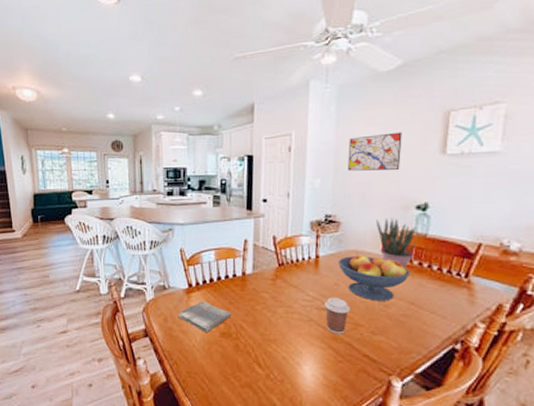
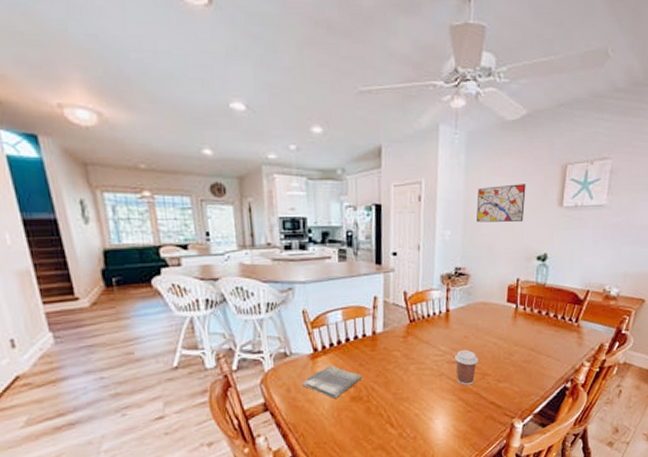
fruit bowl: present [338,255,410,301] -> none [467,306,530,350]
potted plant: present [376,218,418,268] -> none [502,269,538,317]

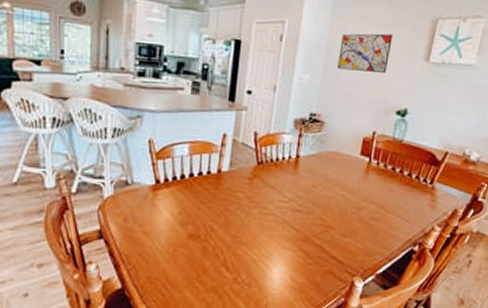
dish towel: present [303,365,363,400] -> none [141,200,203,235]
coffee cup: present [455,350,478,386] -> none [299,200,324,236]

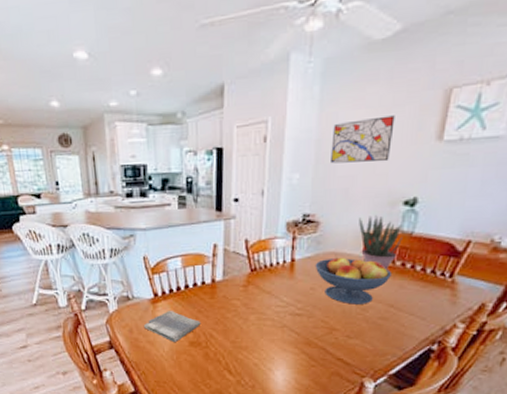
dish towel: none [141,200,203,235] -> present [144,311,201,343]
fruit bowl: none [317,157,383,204] -> present [315,257,391,305]
potted plant: none [358,121,394,172] -> present [359,215,403,270]

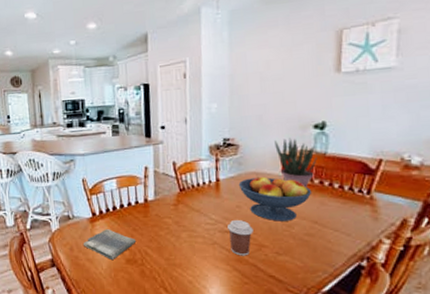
coffee cup: none [299,303,326,339] -> present [228,220,253,256]
wall art: present [331,115,395,164] -> none [242,53,296,94]

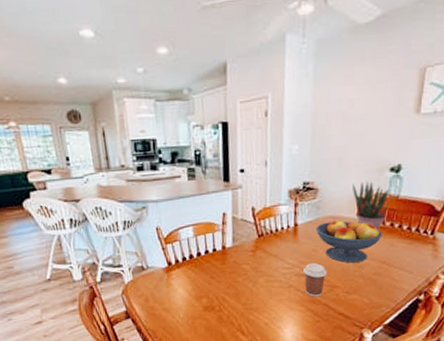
dish towel: present [84,229,137,261] -> none [159,278,214,309]

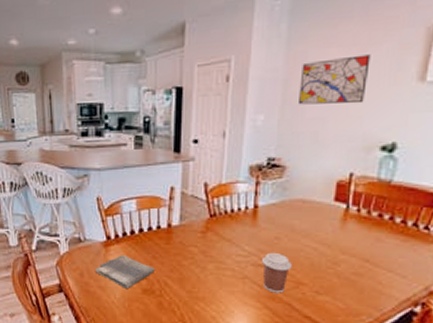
dish towel: none [159,278,214,309] -> present [95,255,156,290]
fruit bowl: present [315,220,382,263] -> none [280,205,366,257]
wall art: none [325,91,379,135] -> present [299,54,371,105]
potted plant: present [353,181,390,230] -> none [330,161,380,220]

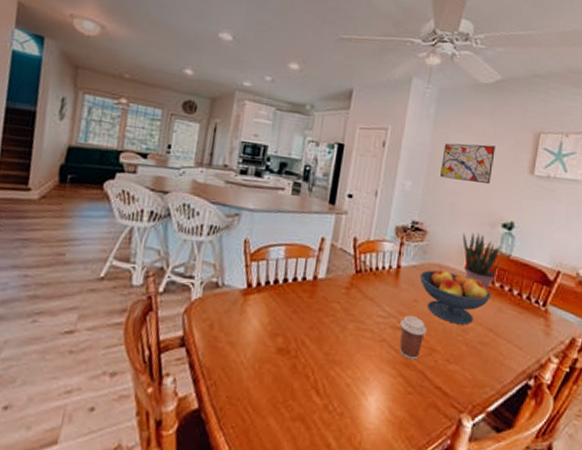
dish towel: present [95,255,156,290] -> none [228,306,295,348]
fruit bowl: none [280,205,366,257] -> present [419,269,491,325]
potted plant: none [330,161,380,220] -> present [462,232,501,290]

